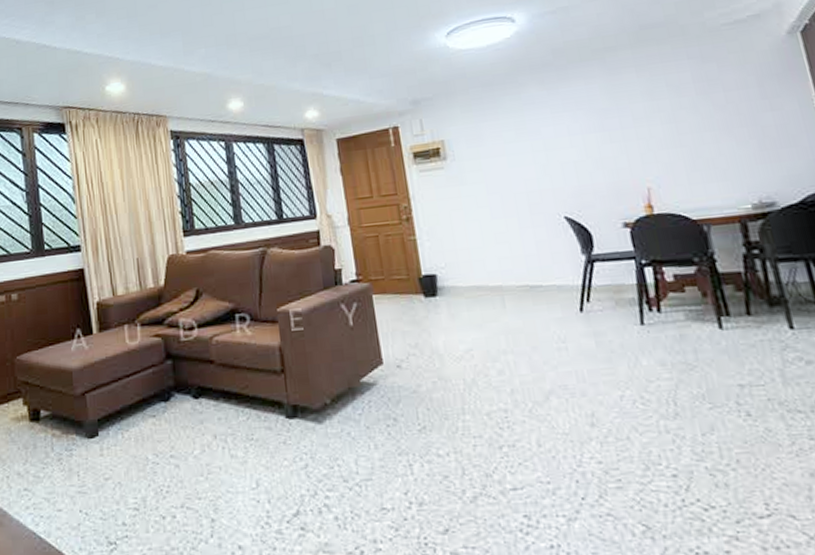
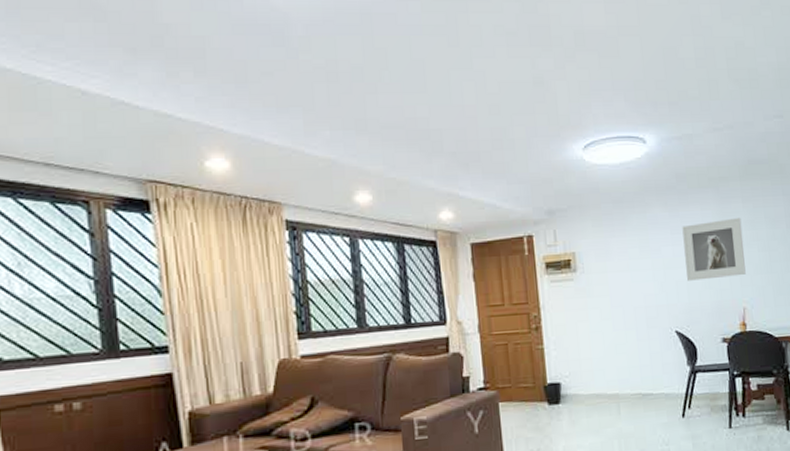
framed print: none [563,88,647,162] -> present [682,217,746,281]

